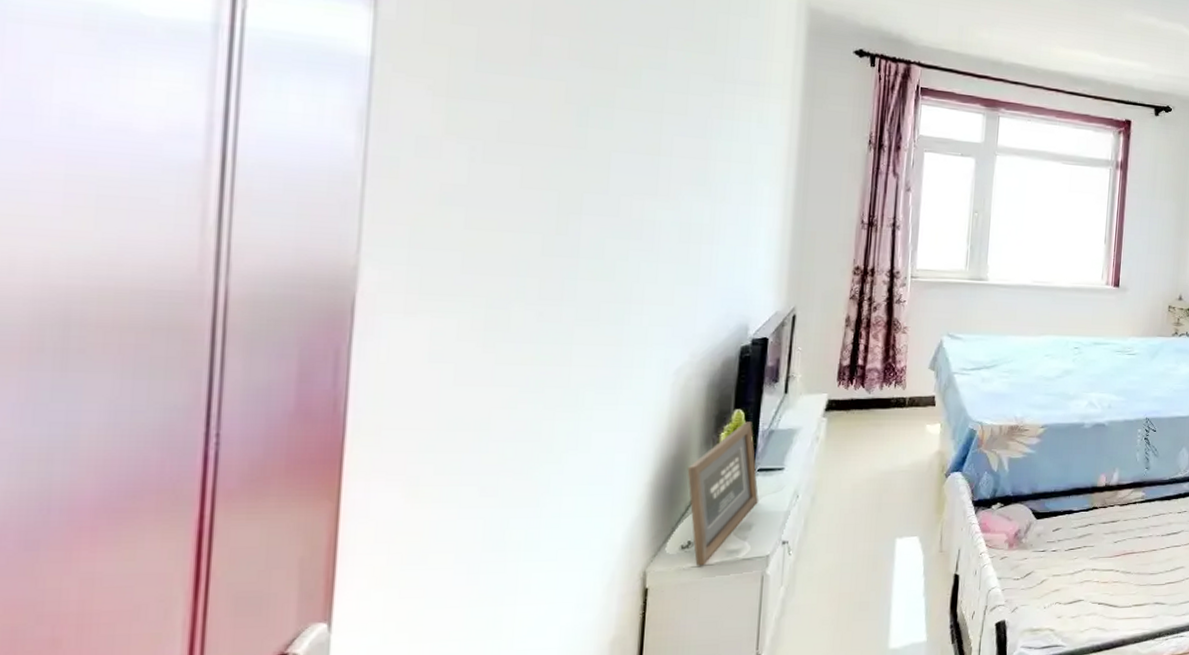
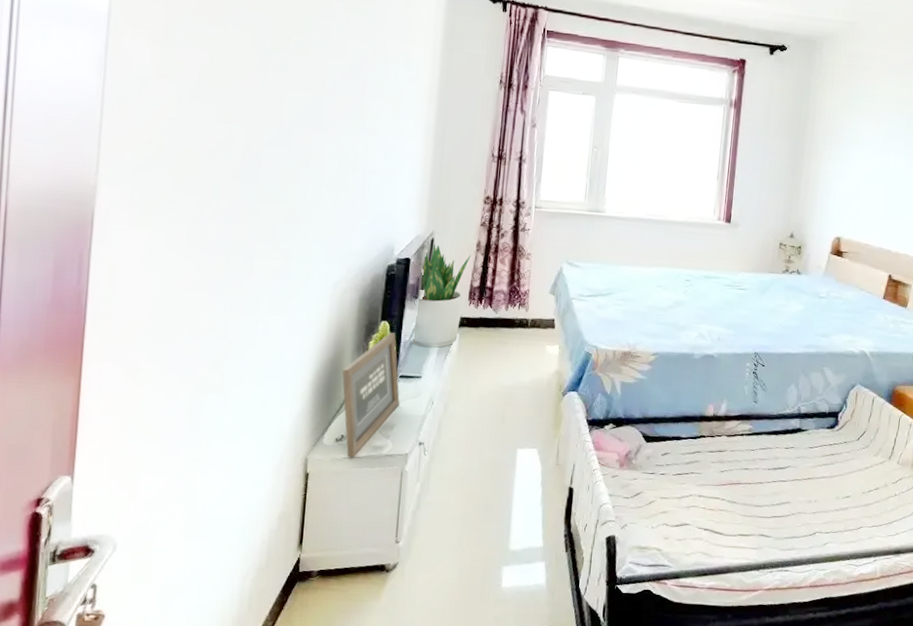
planter: none [770,321,839,436] -> present [410,244,471,348]

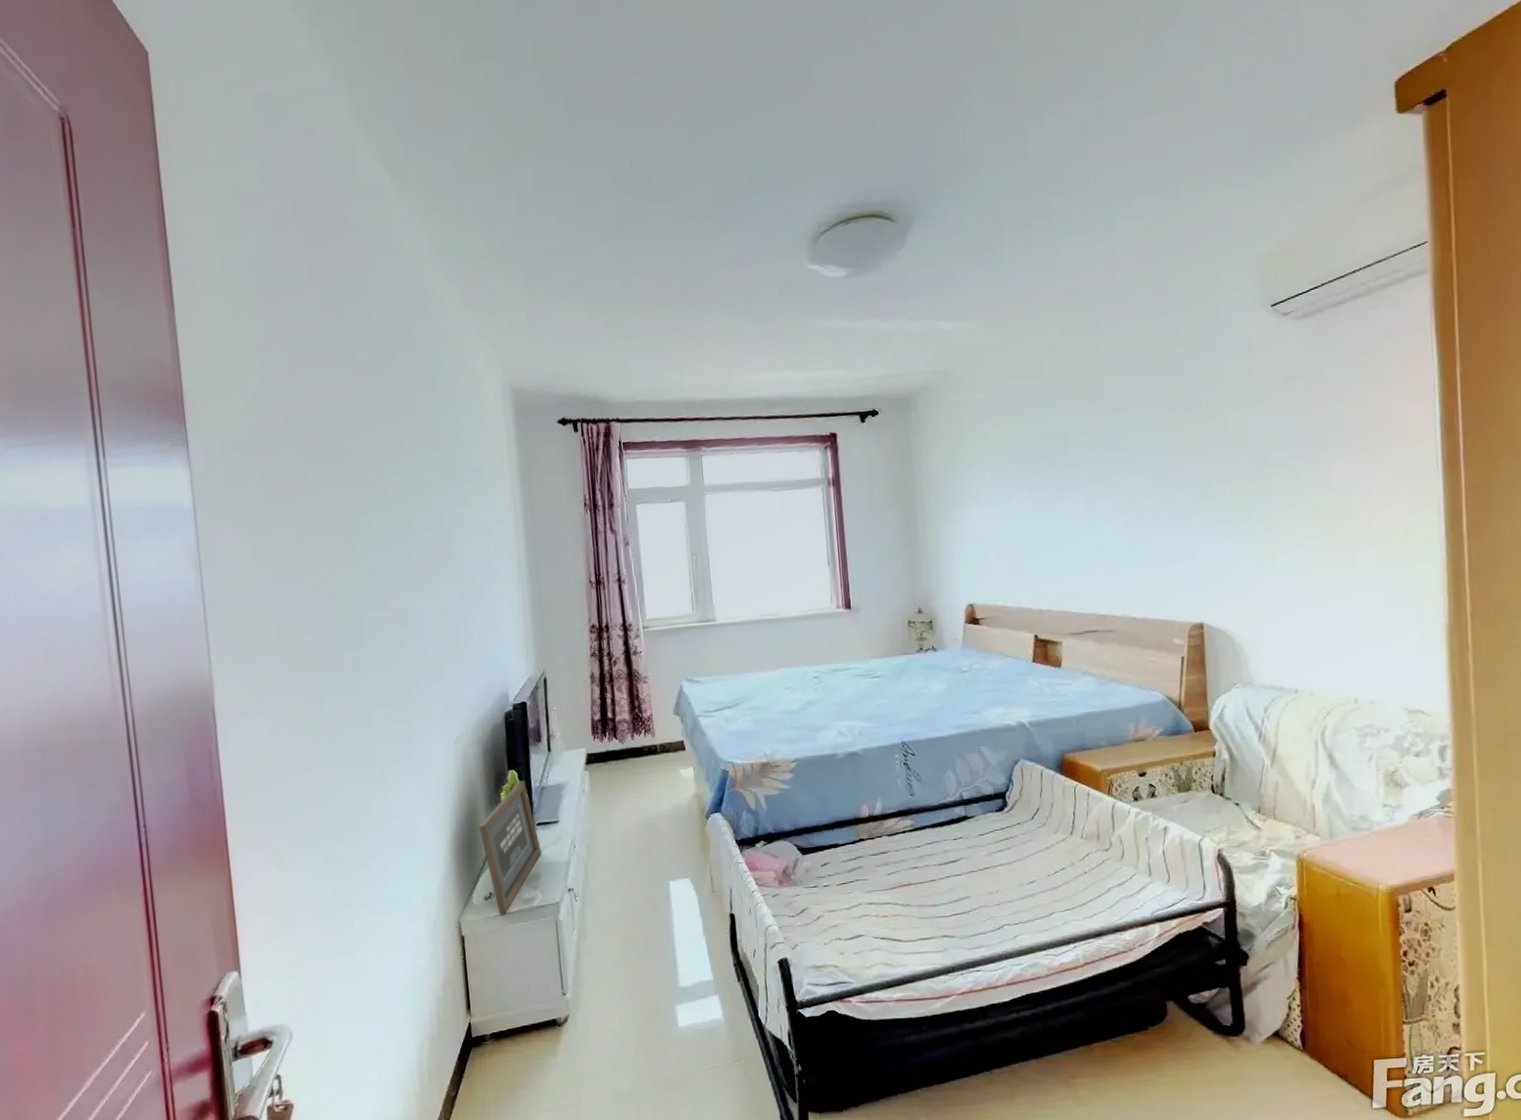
planter: present [410,244,471,348] -> none [539,683,588,791]

